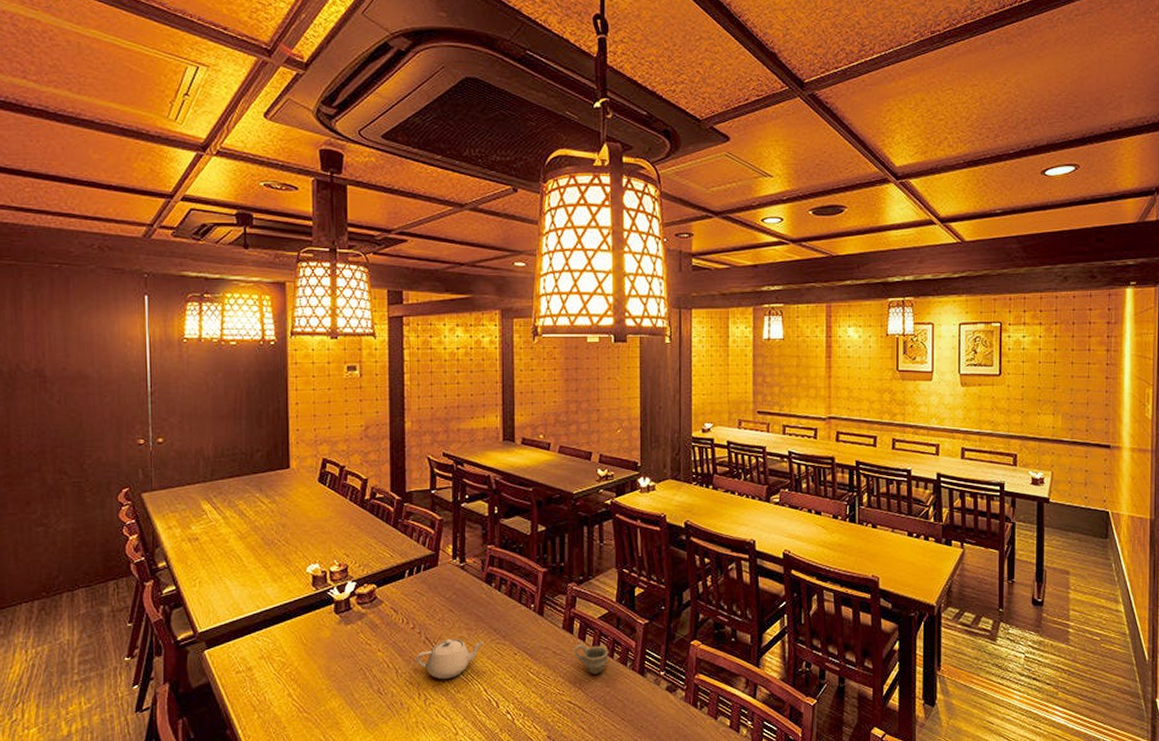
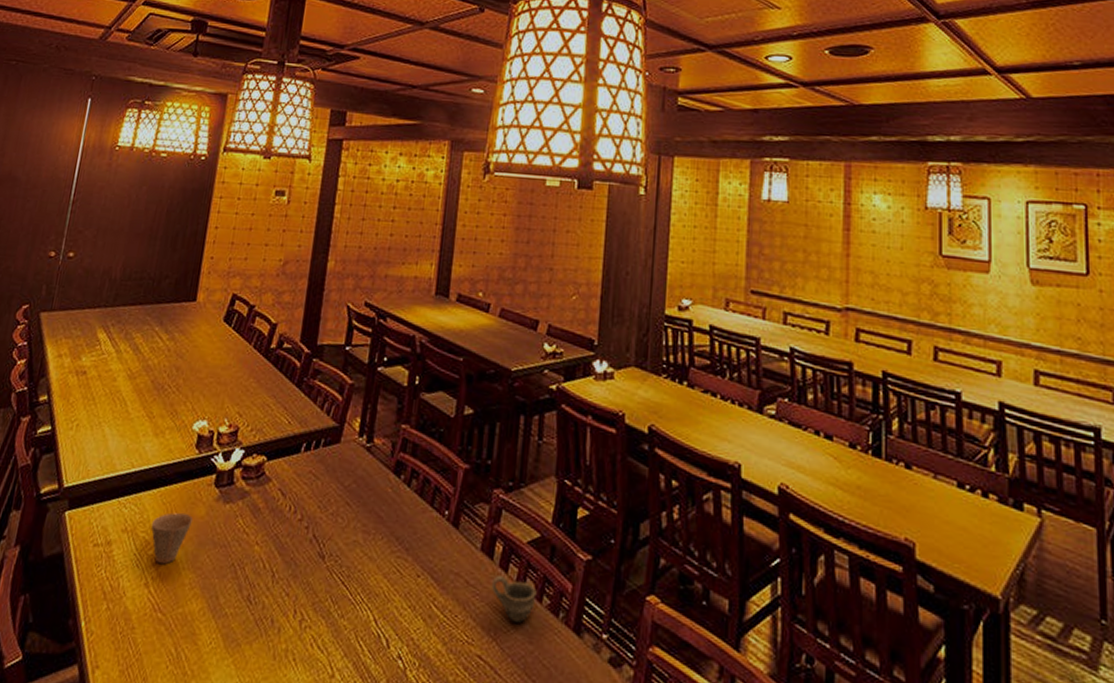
cup: none [284,637,320,678] -> present [151,512,193,565]
teapot: present [416,638,485,680] -> none [298,540,383,598]

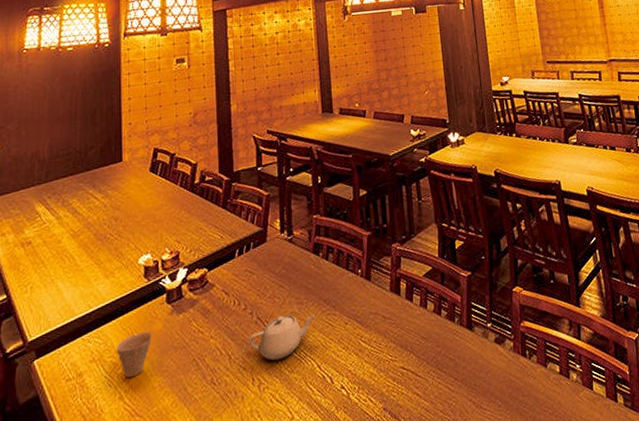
teapot: none [298,540,383,598] -> present [249,314,316,361]
cup: present [491,574,537,623] -> none [402,304,436,335]

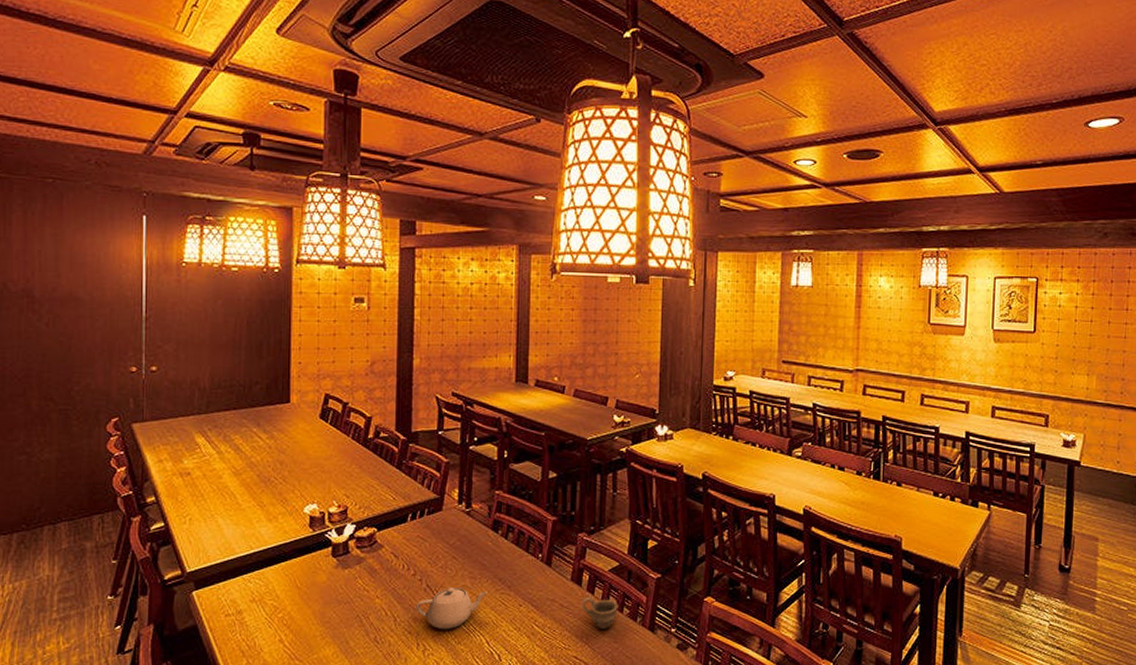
cup: present [116,331,152,378] -> none [277,580,315,623]
cup: none [402,304,436,335] -> present [581,596,618,629]

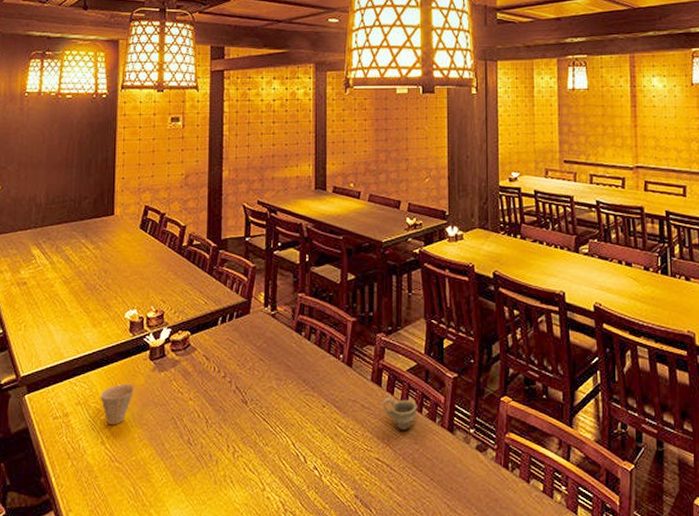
cup: none [277,580,315,623] -> present [100,383,134,426]
teapot: present [416,586,489,630] -> none [226,388,294,432]

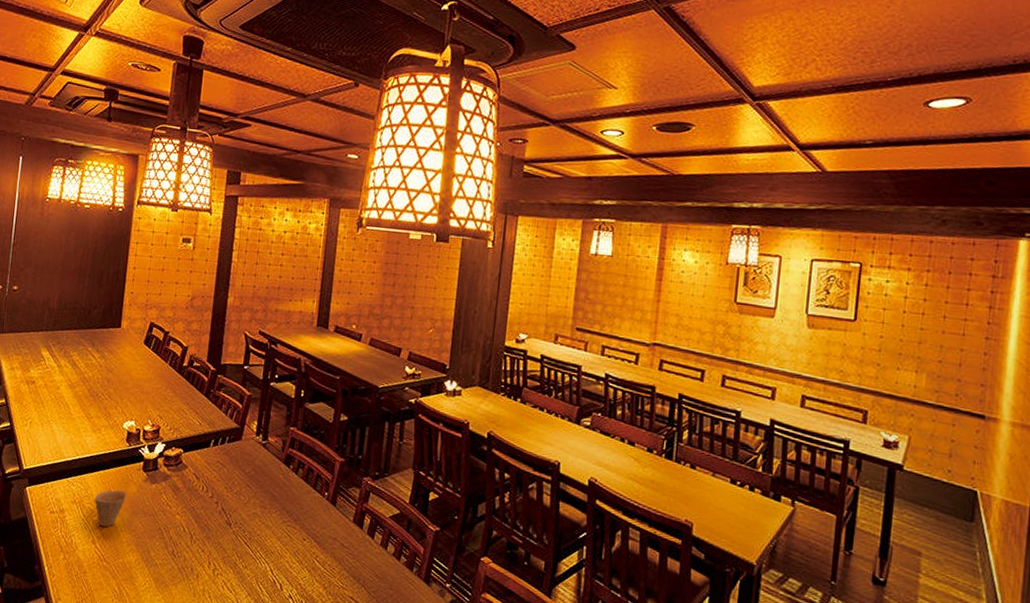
cup: present [382,397,417,430] -> none [361,539,396,575]

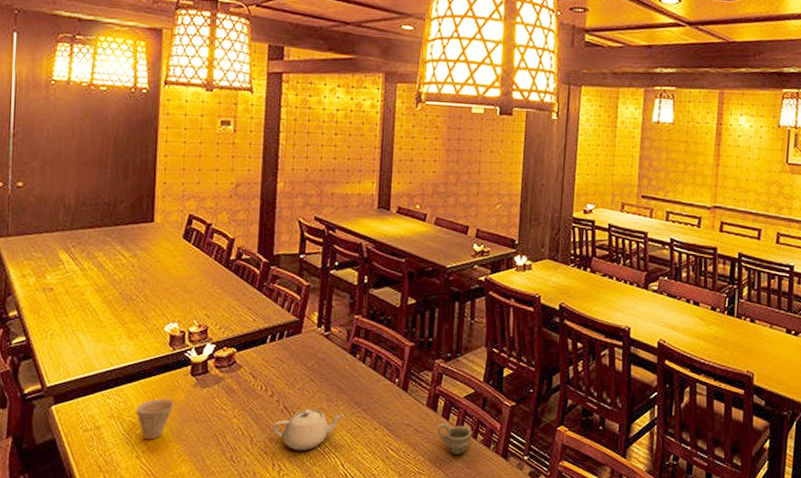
teapot: none [210,512,276,554] -> present [272,408,345,451]
cup: none [361,539,396,575] -> present [436,422,473,455]

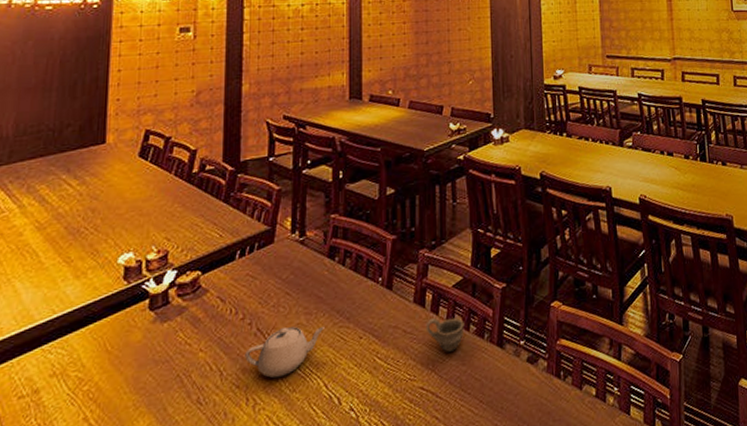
cup: present [135,398,173,440] -> none [83,342,129,396]

